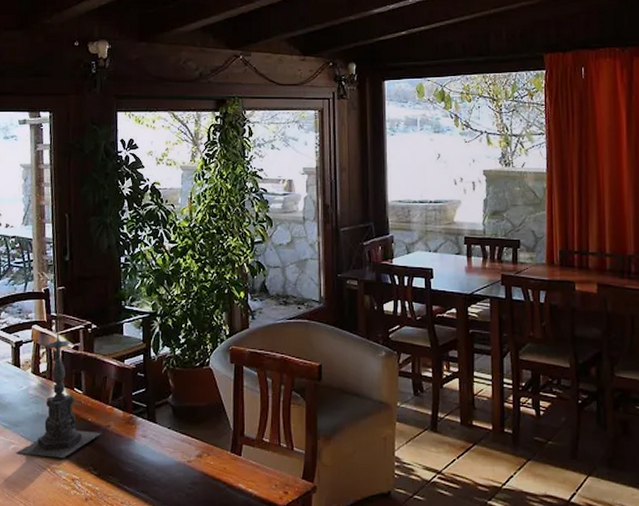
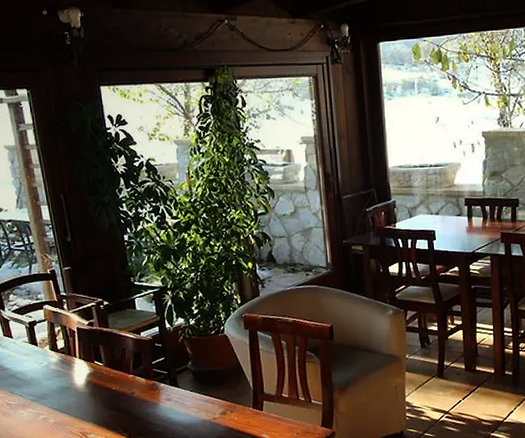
candle holder: present [16,326,102,459] -> none [46,305,128,425]

